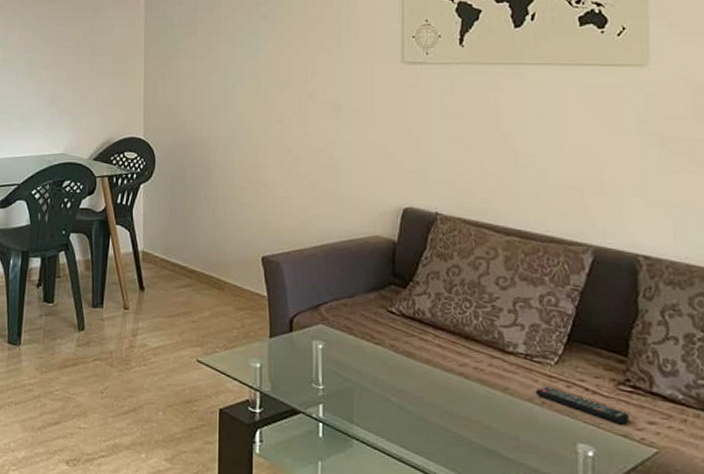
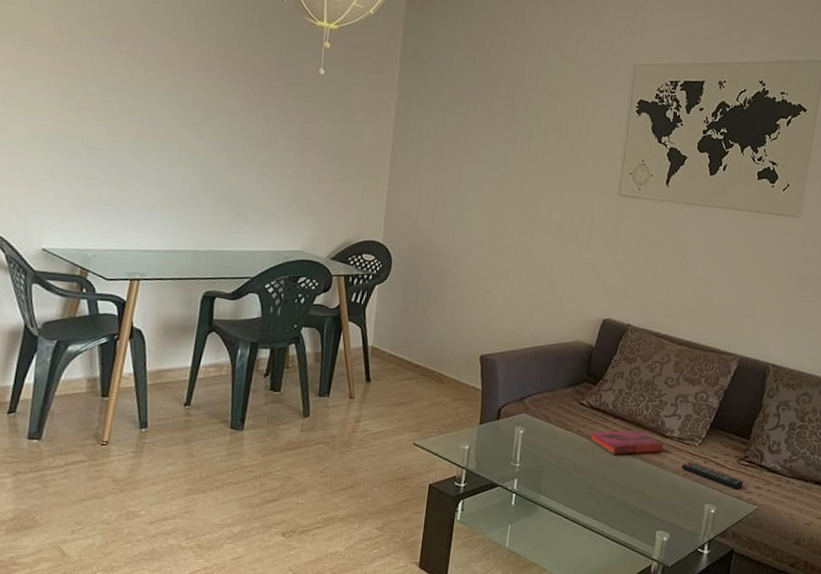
hardback book: none [407,344,507,377] -> present [590,430,664,456]

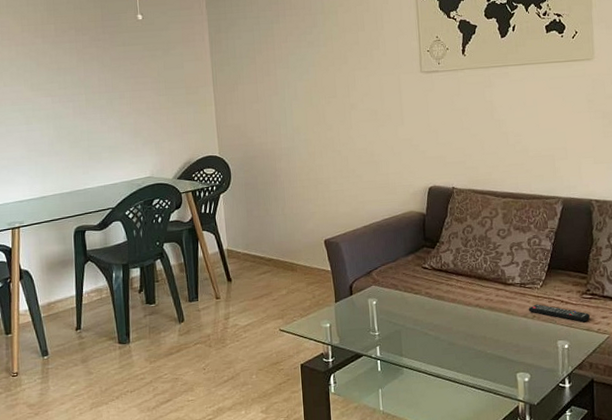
hardback book: present [590,430,664,456] -> none [438,283,509,310]

